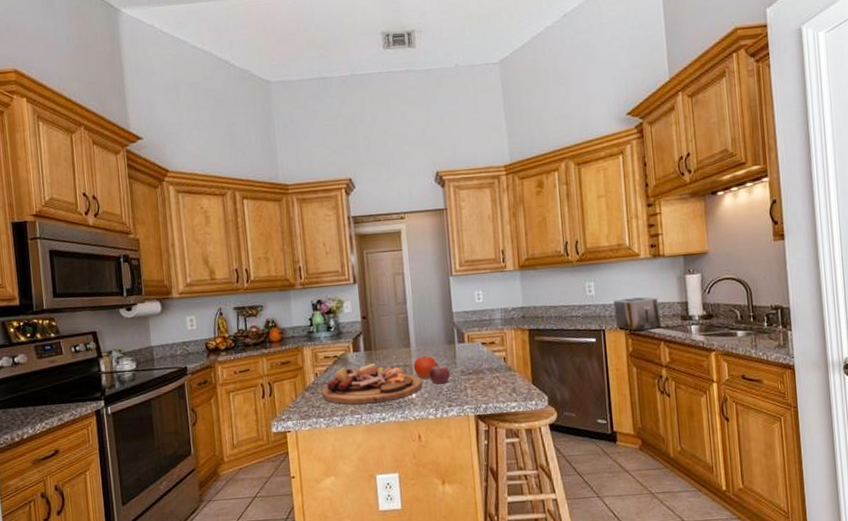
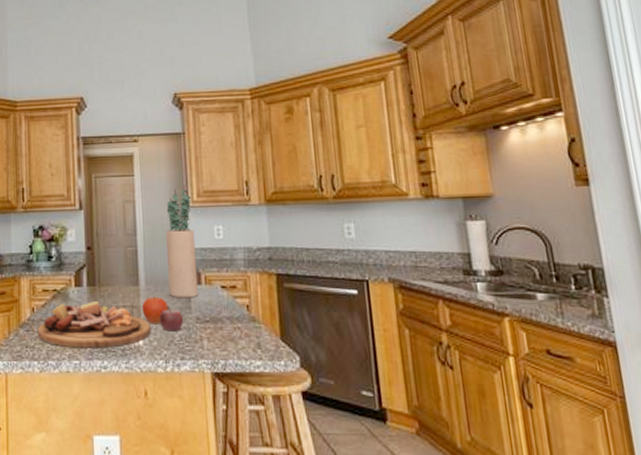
vase: none [432,256,462,356] -> present [165,185,199,299]
toaster: present [613,297,661,332] -> none [378,244,438,286]

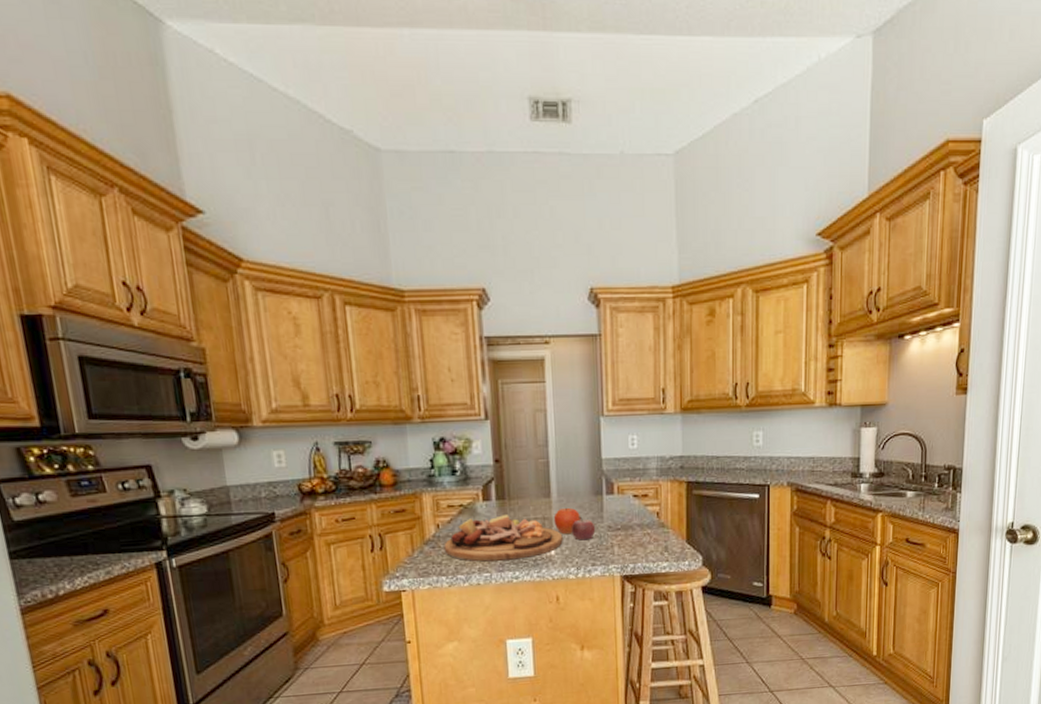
vase: present [165,185,199,299] -> none [578,392,611,509]

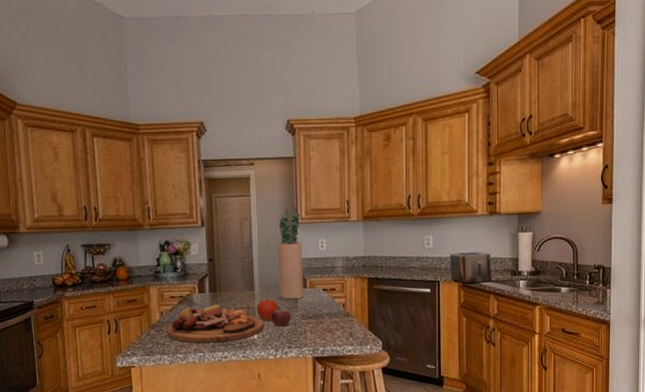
vase: none [578,392,611,509] -> present [277,204,304,300]
toaster: none [782,450,830,489] -> present [450,252,492,285]

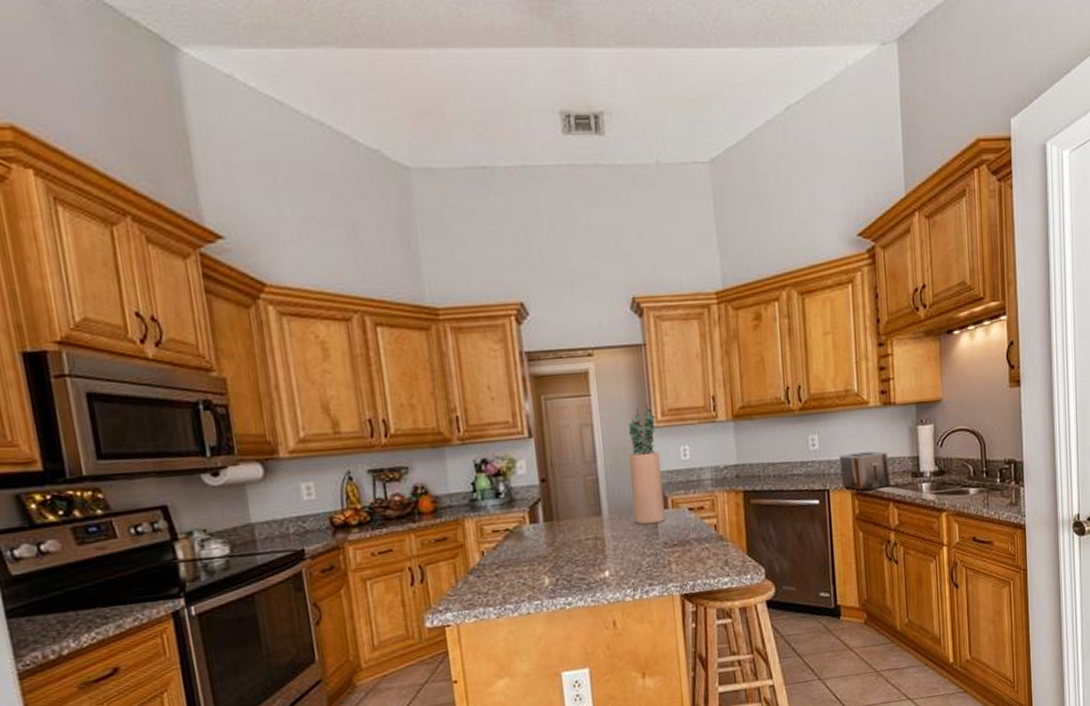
food platter: present [166,303,264,344] -> none [490,535,617,589]
fruit: present [256,299,280,322] -> none [606,525,636,555]
fruit: present [270,306,292,327] -> none [624,534,651,560]

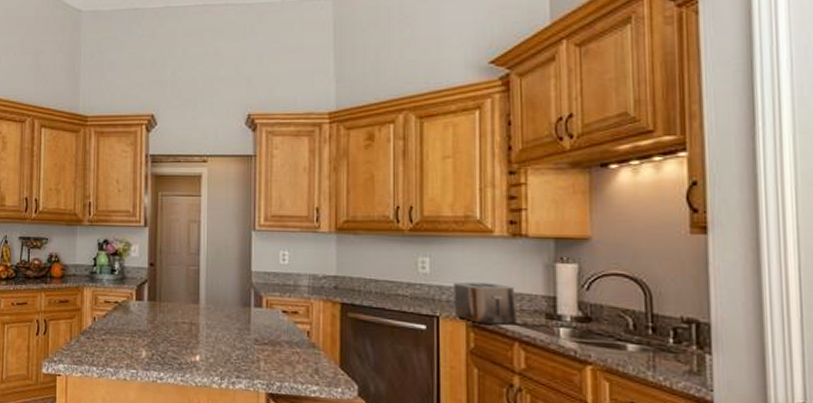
vase: present [628,403,666,526] -> none [228,208,259,320]

